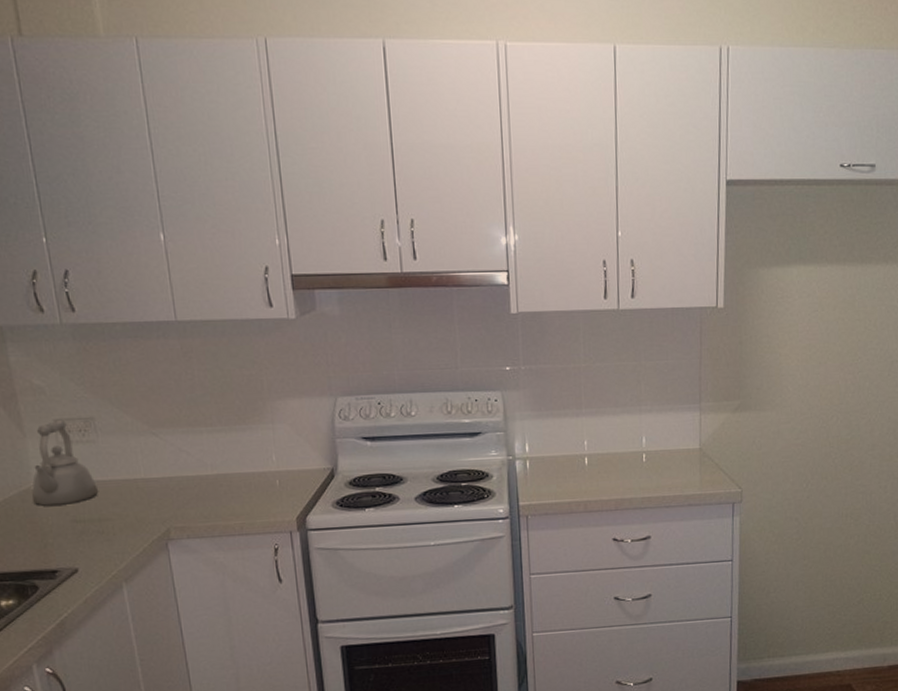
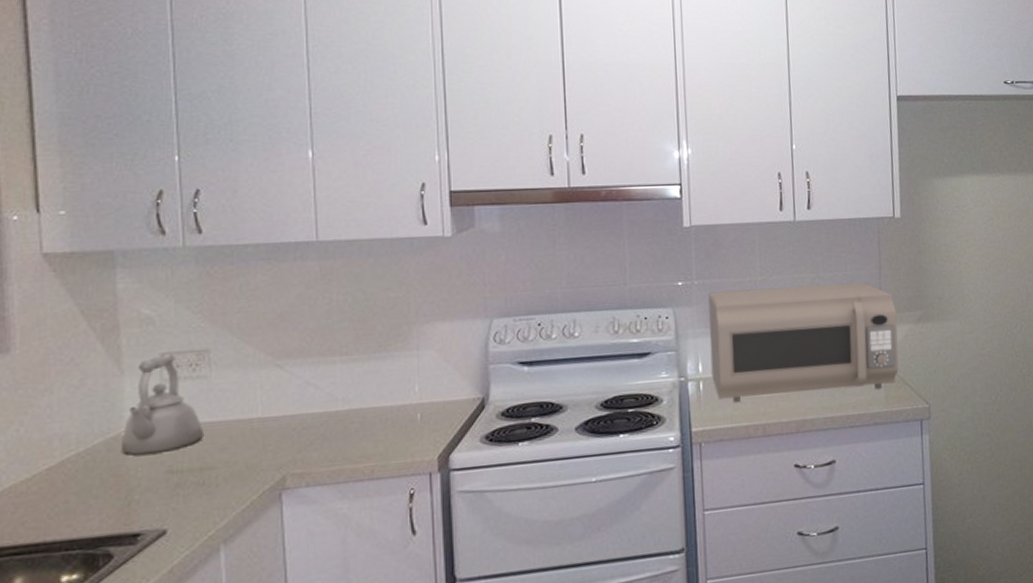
microwave: none [534,372,715,482] -> present [708,283,899,404]

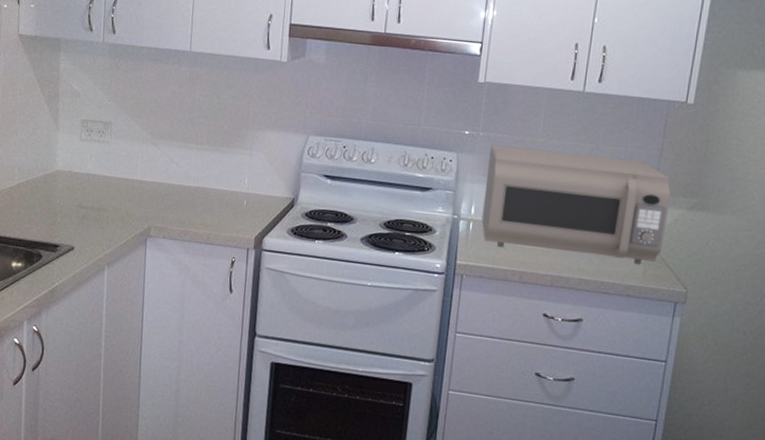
kettle: present [122,352,205,455] -> none [53,120,103,192]

